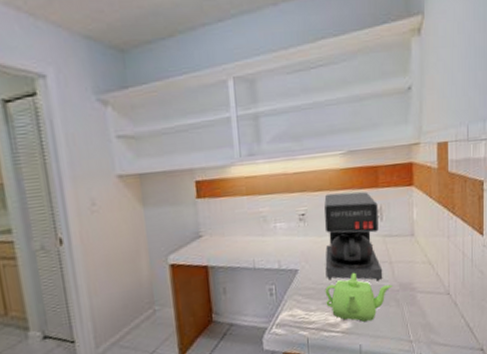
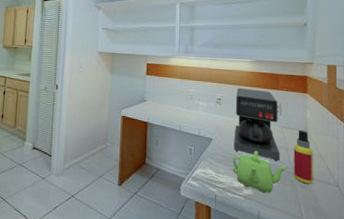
spray bottle: none [398,235,422,300] -> present [294,130,314,184]

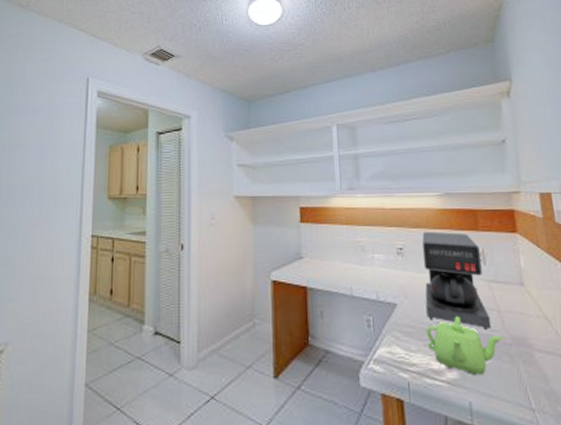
spray bottle: present [294,130,314,184] -> none [507,283,540,359]

